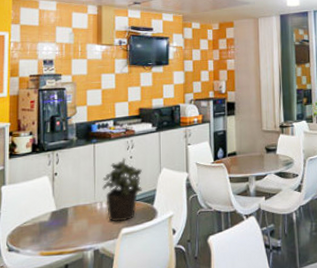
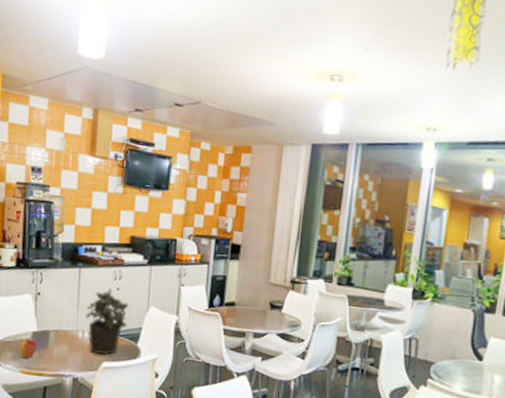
apple: none [36,219,56,241] -> present [17,338,37,359]

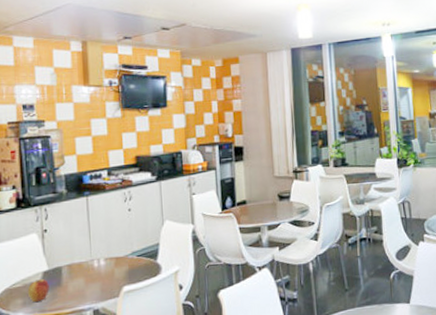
potted plant: present [85,288,129,355] -> none [98,211,144,280]

